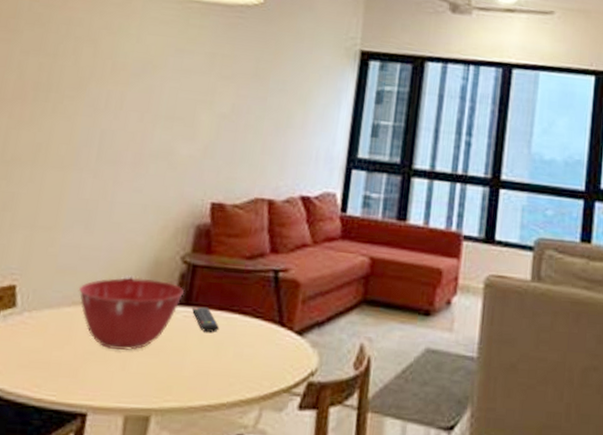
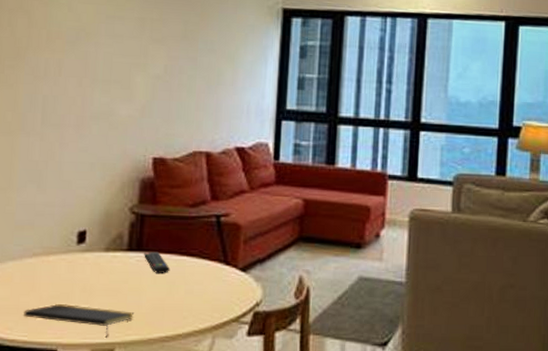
notepad: none [54,360,177,403] -> present [24,304,135,338]
mixing bowl: present [78,277,184,350] -> none [37,229,134,293]

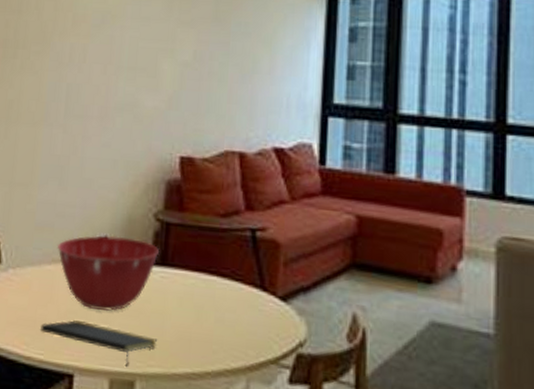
mixing bowl: none [37,229,134,293] -> present [56,235,159,311]
remote control: present [143,251,170,273] -> none [168,267,198,295]

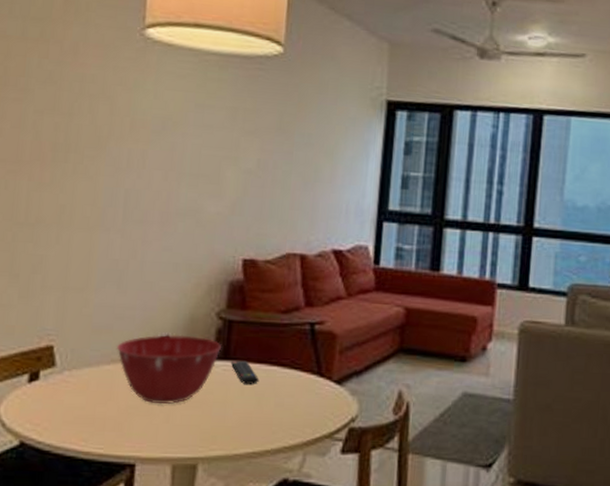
notepad: present [41,320,158,367] -> none [100,415,220,452]
remote control: none [168,267,198,295] -> present [230,360,260,384]

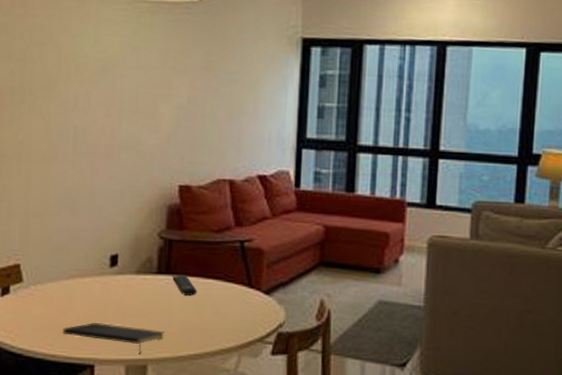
notepad: none [100,415,220,452] -> present [63,323,165,355]
mixing bowl: present [116,334,221,404] -> none [73,253,163,313]

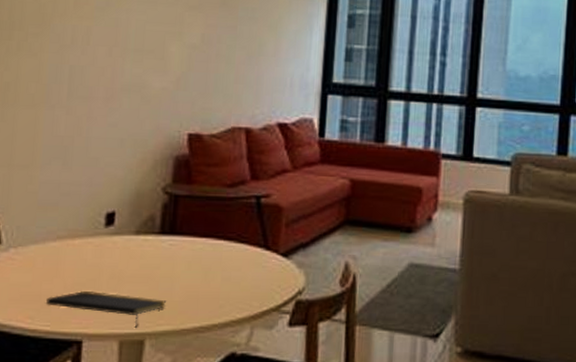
remote control: present [171,274,198,295] -> none [176,234,206,259]

